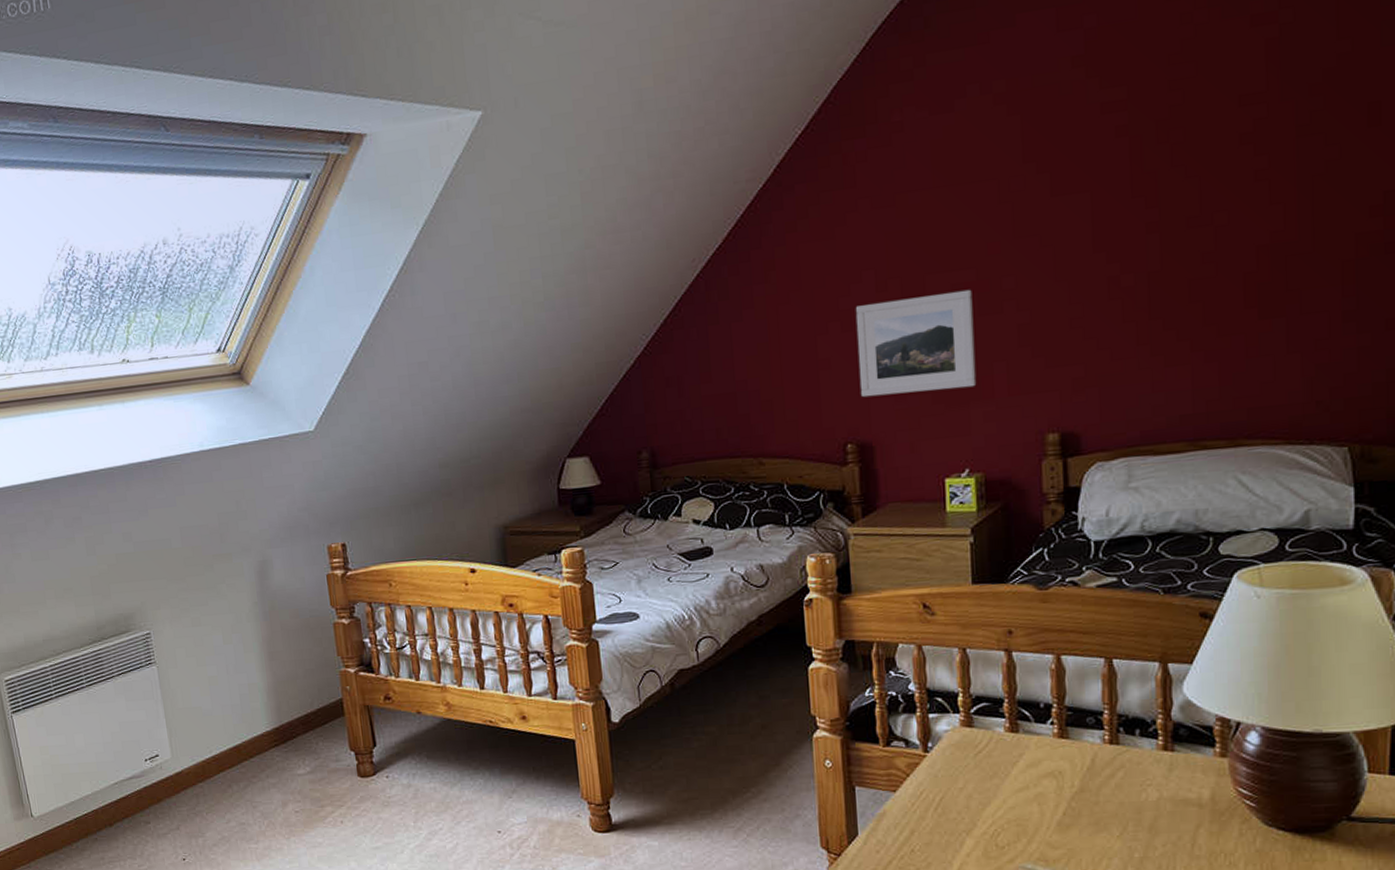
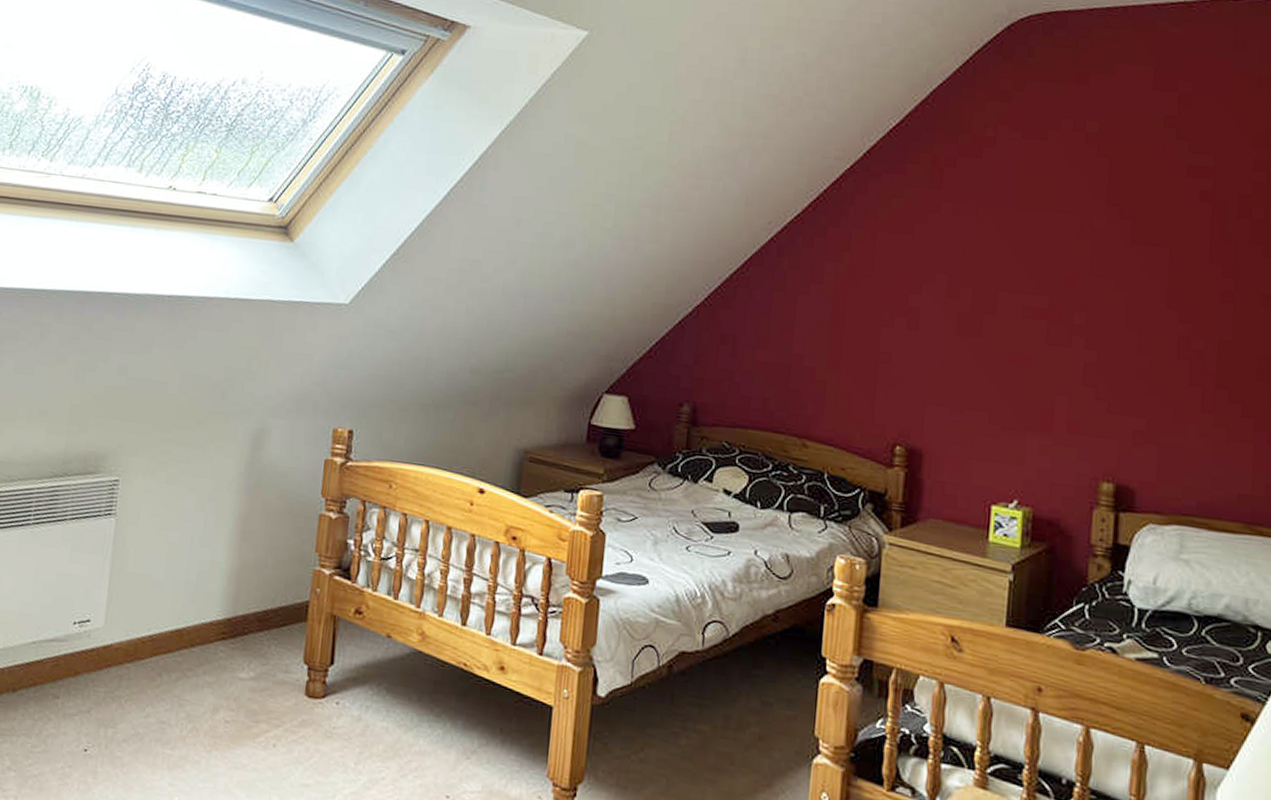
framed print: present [855,289,977,398] -> none [916,306,1043,416]

